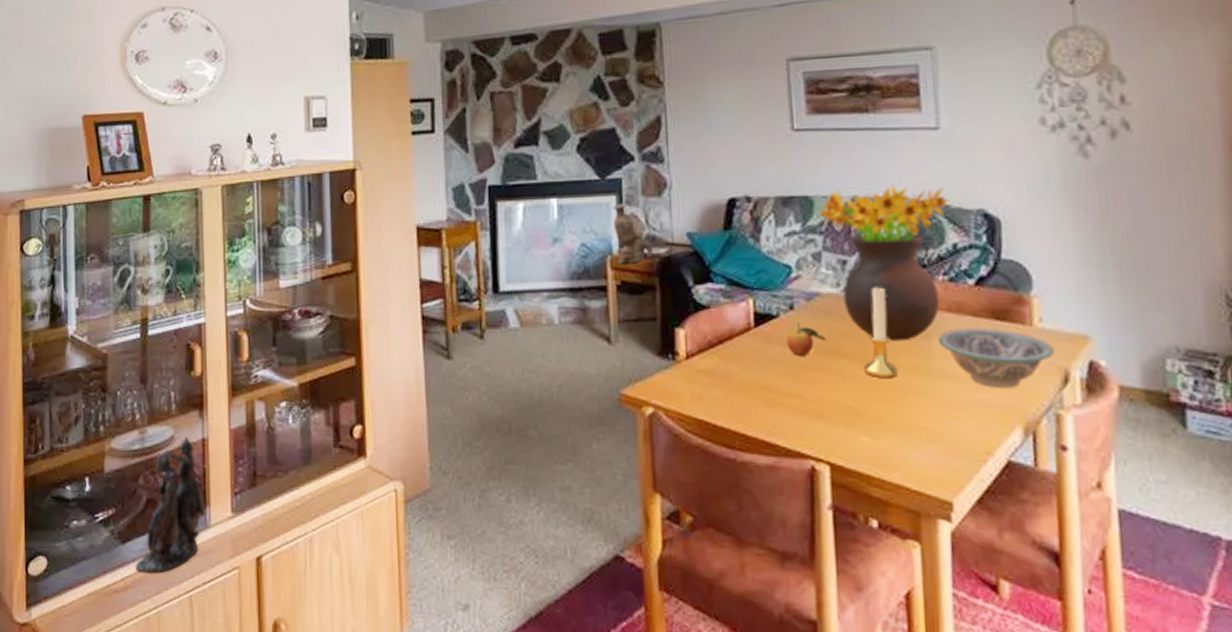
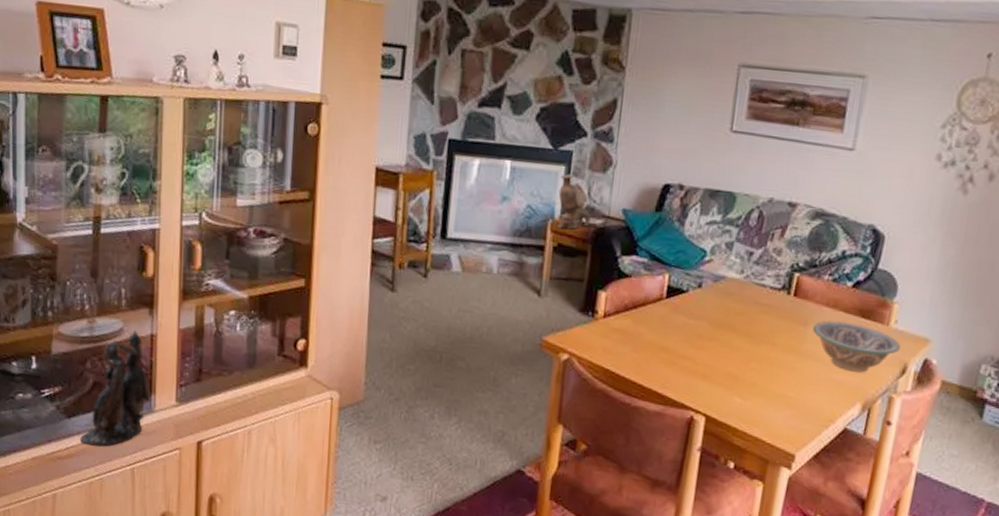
fruit: present [786,322,826,356] -> none [690,299,723,327]
flower arrangement: present [818,184,950,341] -> none [738,189,849,325]
candle holder: present [863,286,898,379] -> none [748,277,780,354]

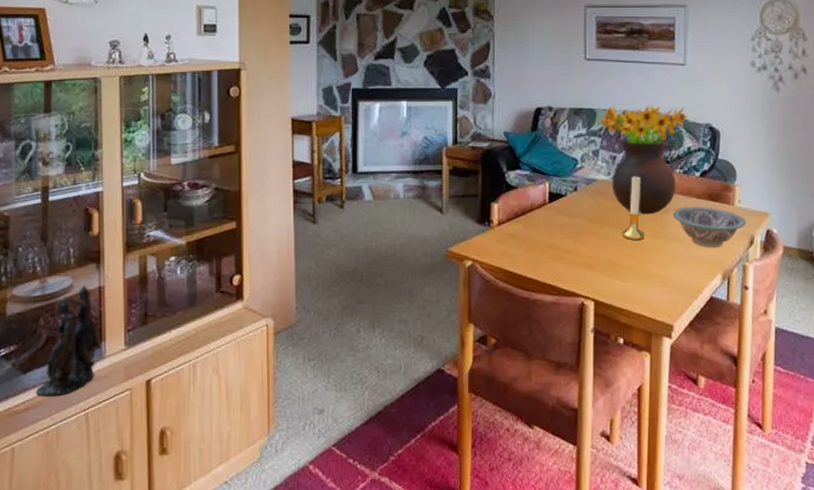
vase with dog figurine: present [558,174,591,230] -> none [449,108,478,154]
flower arrangement: none [738,189,849,325] -> present [599,103,688,215]
candle holder: none [748,277,780,354] -> present [622,175,644,241]

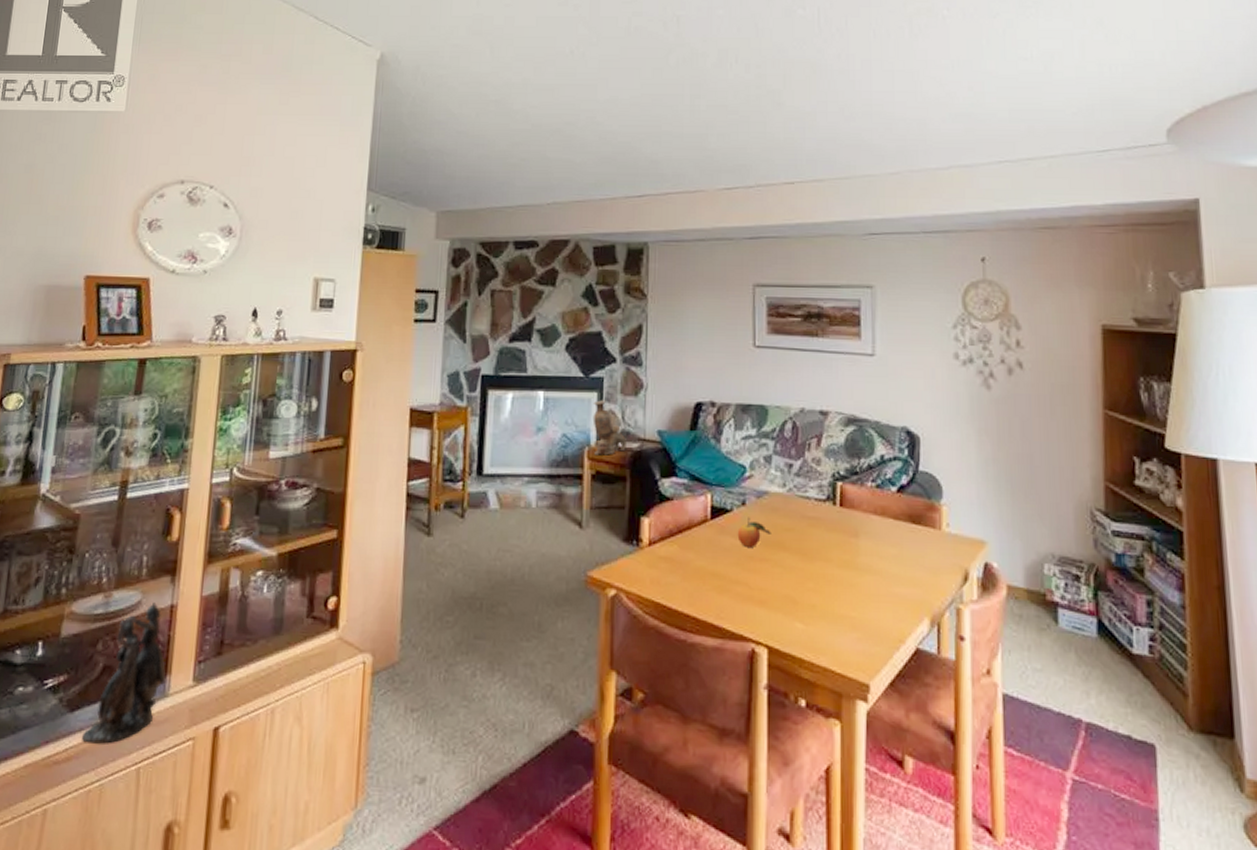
vase with dog figurine: none [449,108,478,154] -> present [593,400,626,456]
fruit: none [570,200,598,224] -> present [737,517,771,547]
flower arrangement: present [599,103,688,215] -> none [772,400,880,538]
candle holder: present [622,175,644,241] -> none [801,488,830,571]
bowl: present [672,207,747,247] -> none [864,529,958,583]

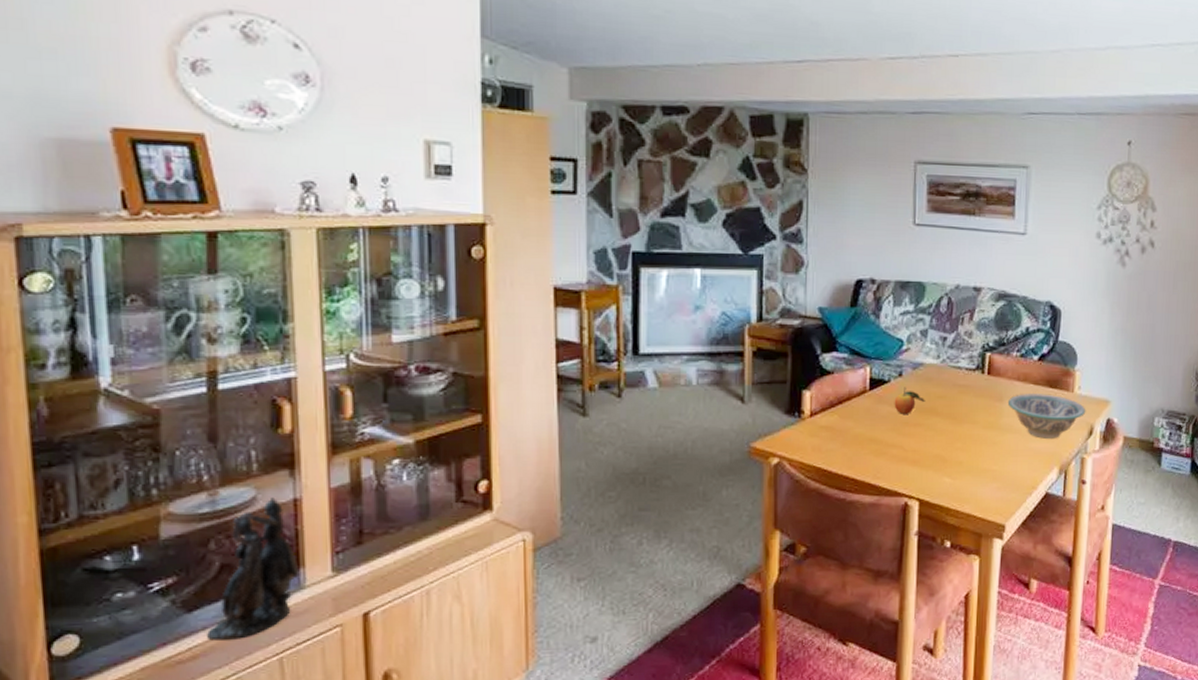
vase with dog figurine: present [593,400,626,456] -> none [753,278,787,333]
bowl: none [864,529,958,583] -> present [1007,394,1086,439]

